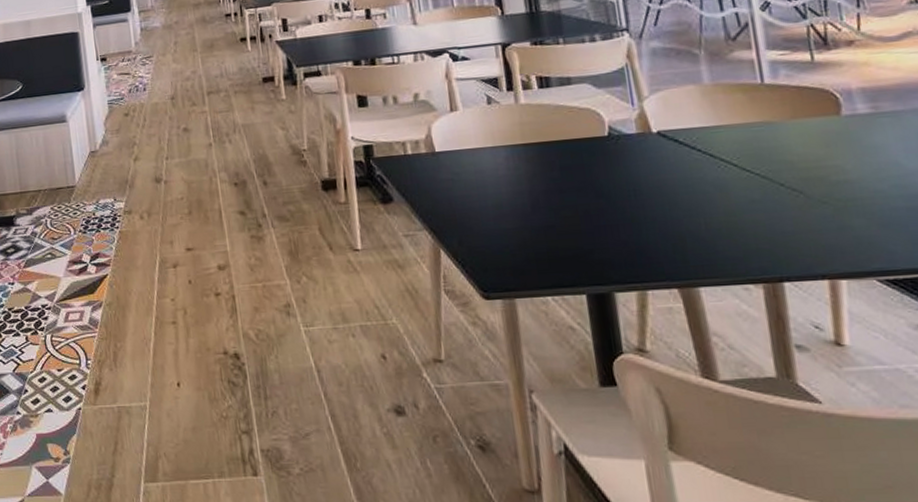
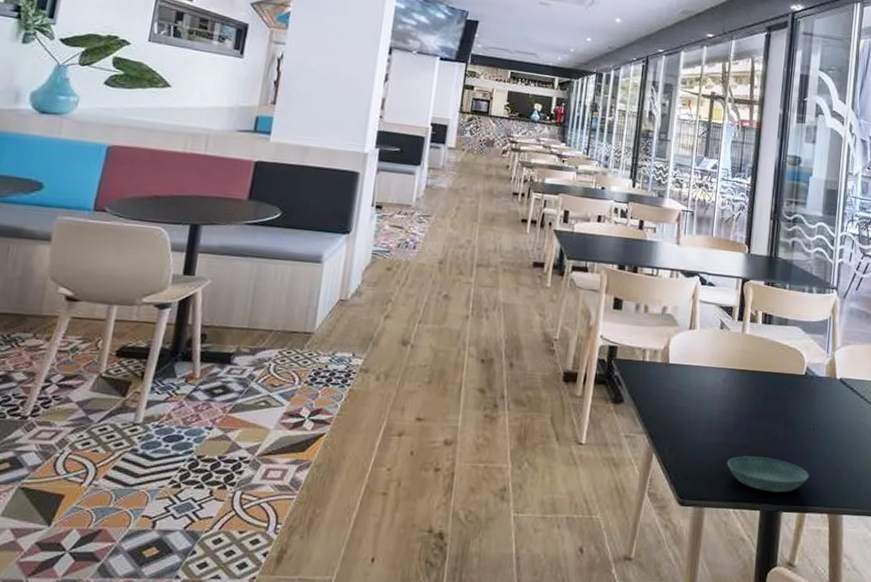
saucer: none [530,234,642,273] -> present [726,456,809,493]

